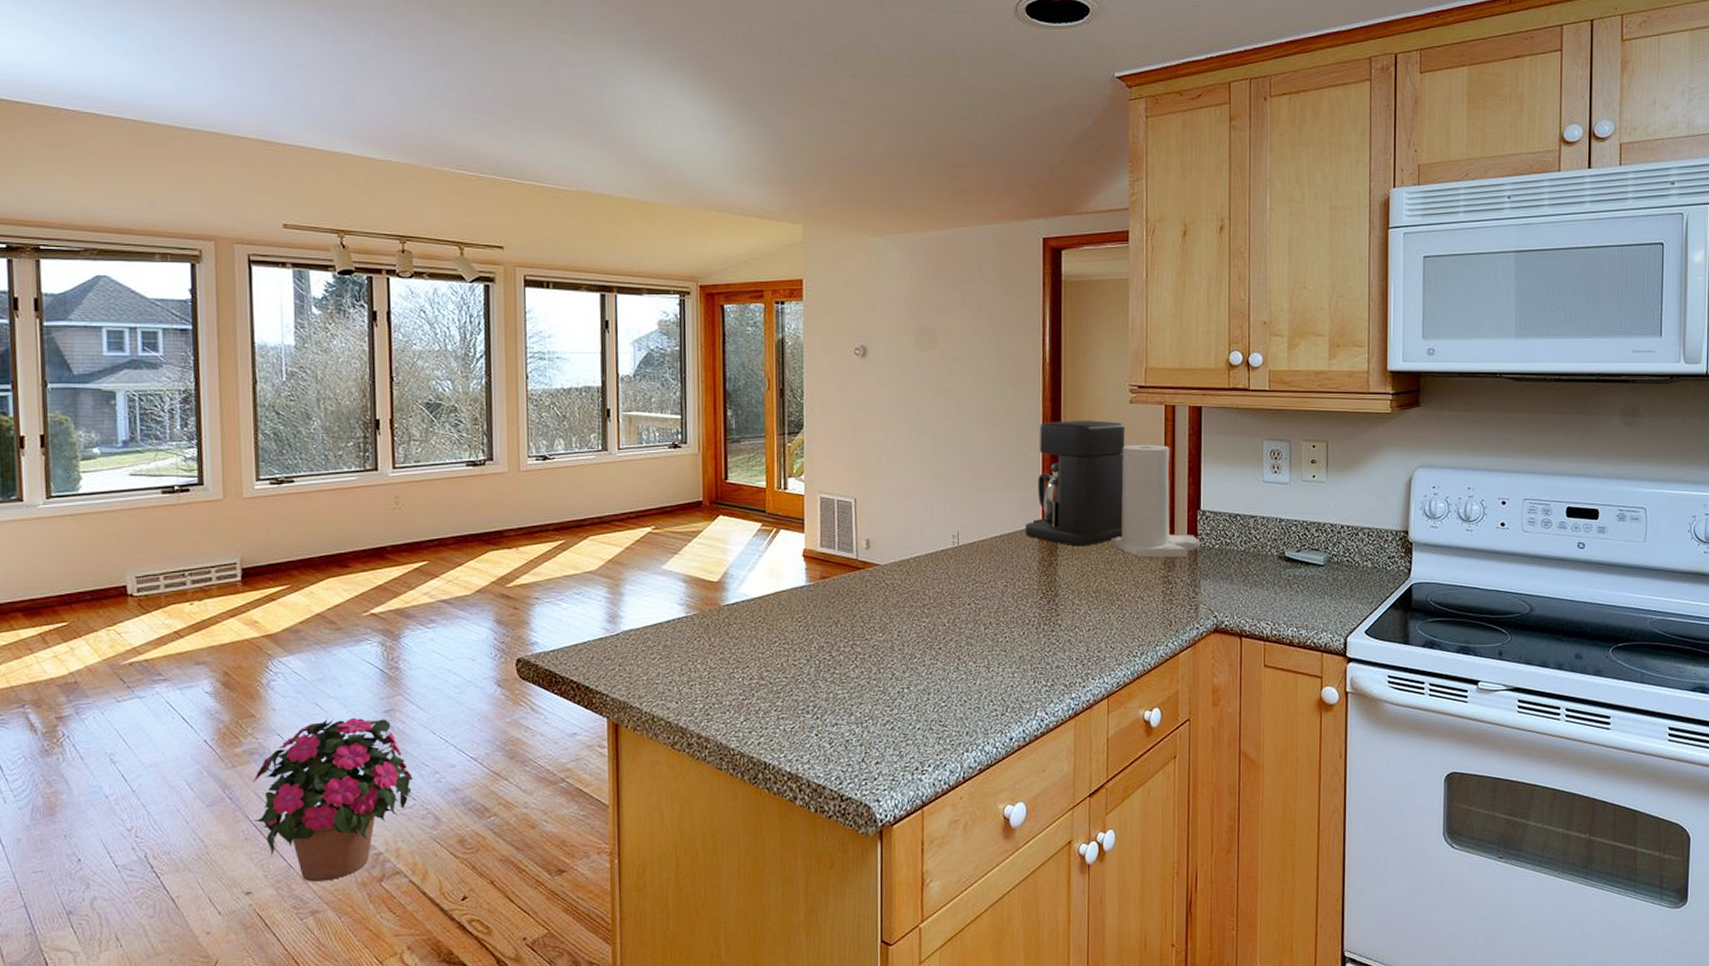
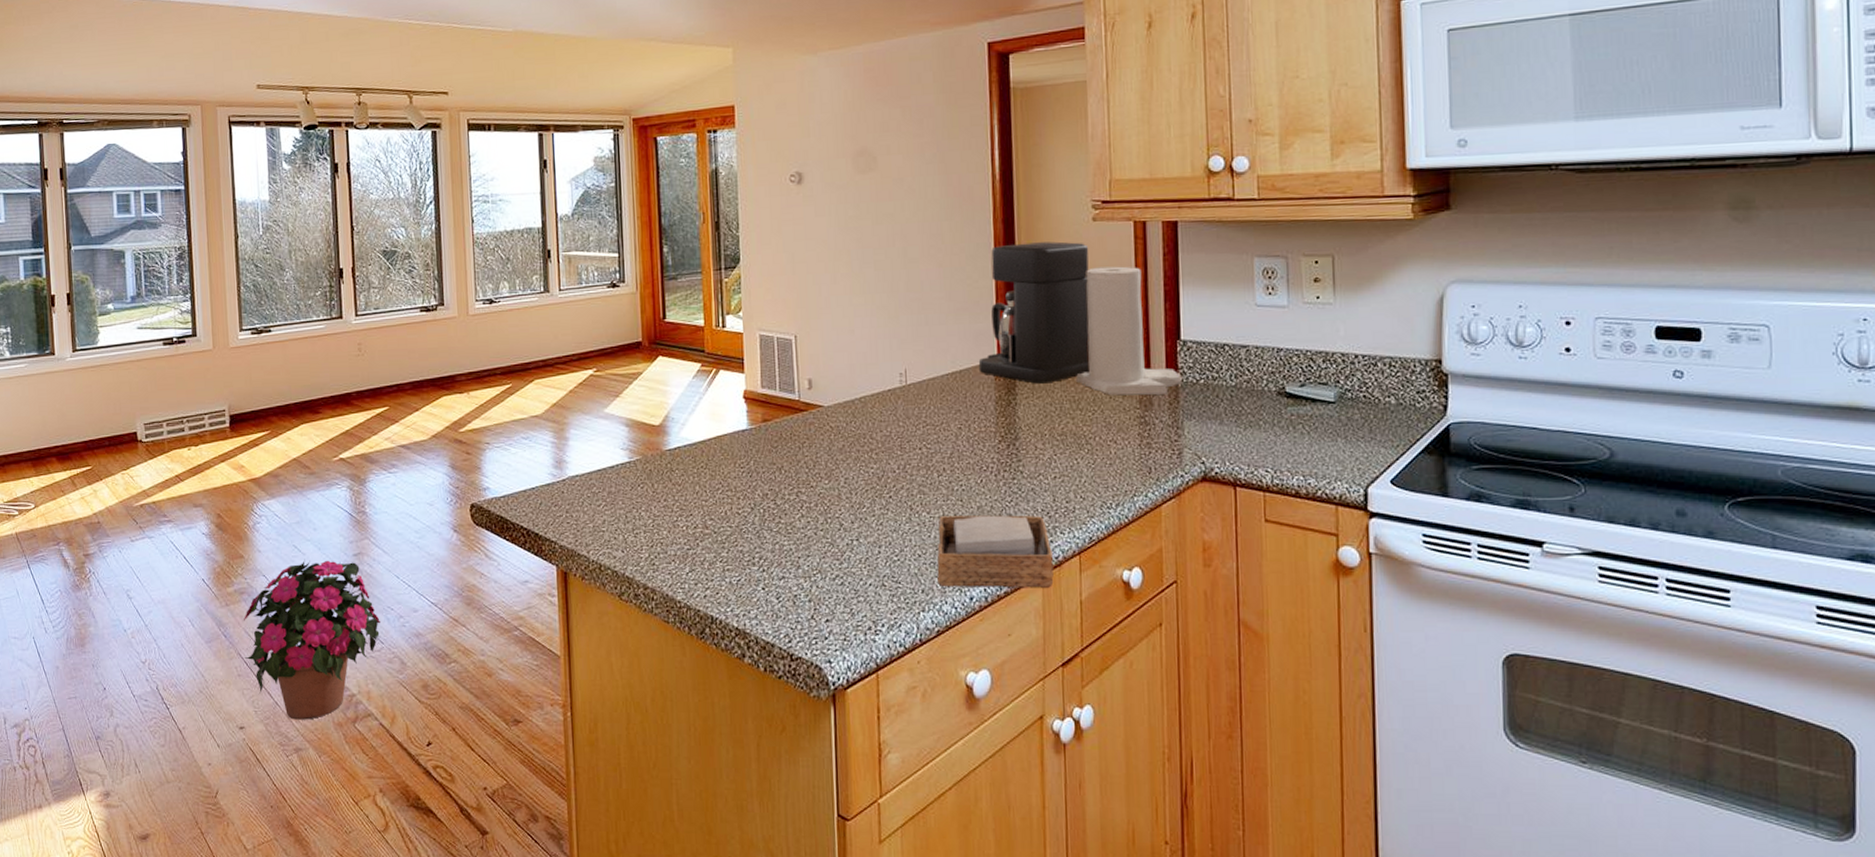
napkin holder: none [981,663,1085,730] -> present [937,515,1054,589]

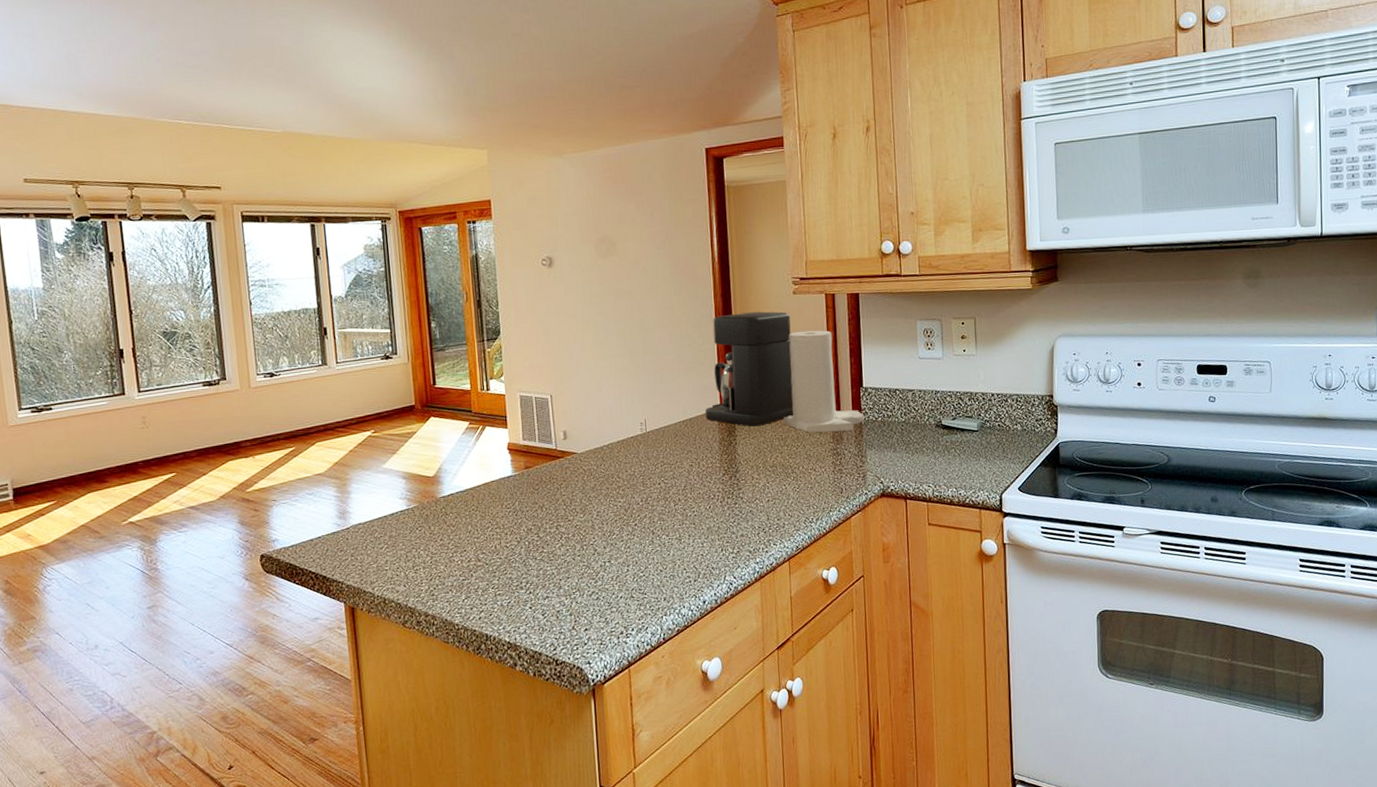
potted flower: present [243,559,381,720] -> none [37,614,179,760]
napkin holder: present [937,515,1054,589] -> none [675,532,769,595]

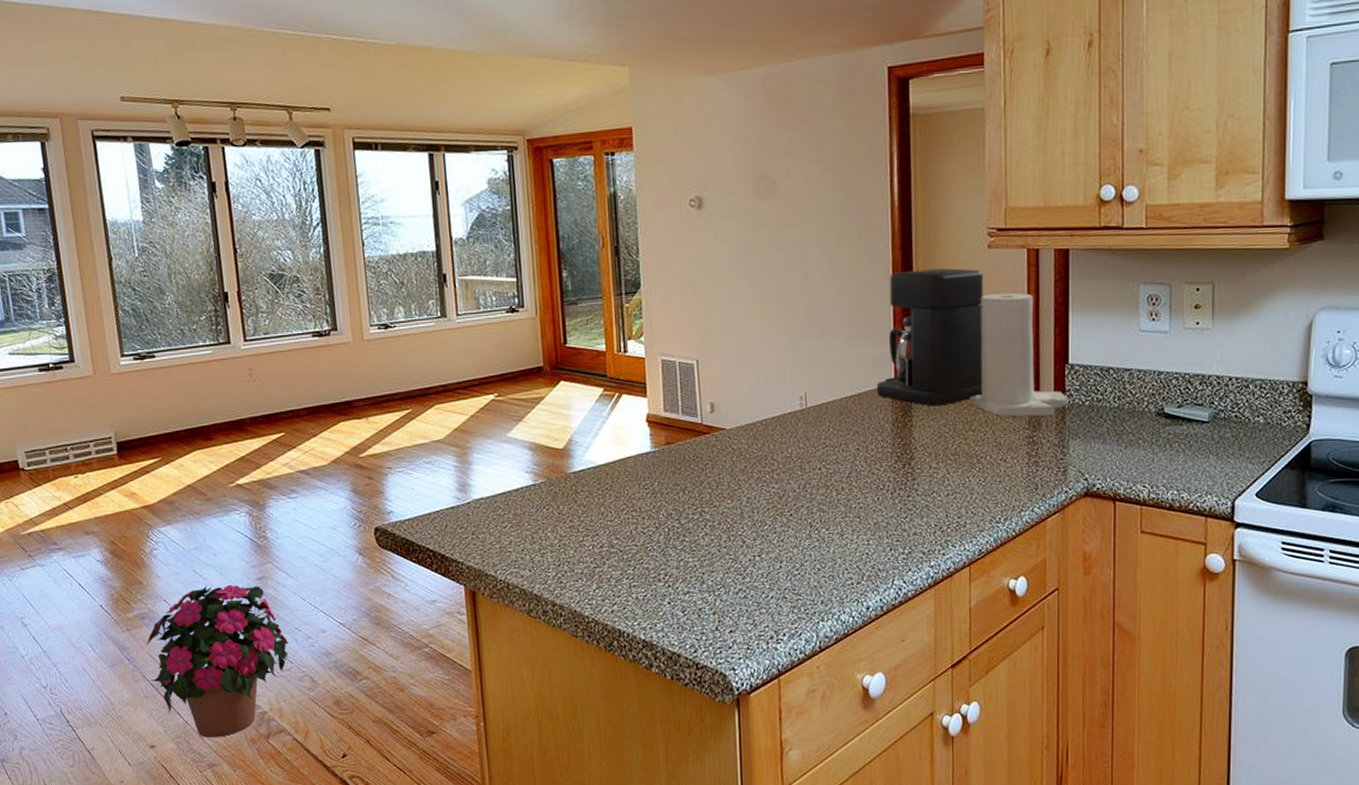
potted flower: none [37,614,179,760] -> present [146,584,290,738]

